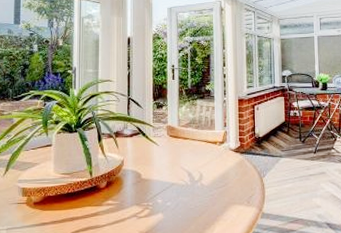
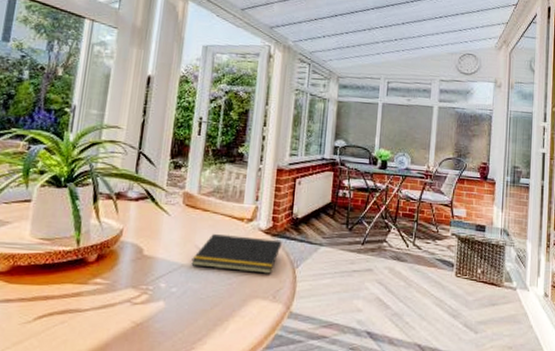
notepad: none [180,156,249,185] -> present [191,234,282,274]

